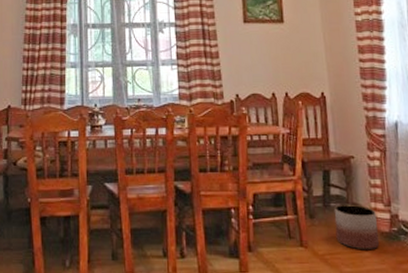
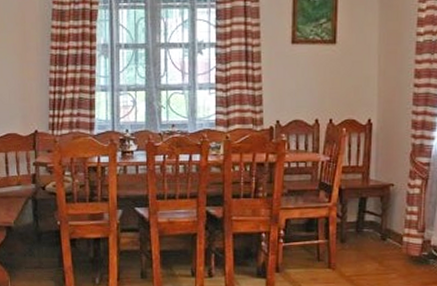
planter: present [334,204,379,250] -> none [365,229,408,273]

